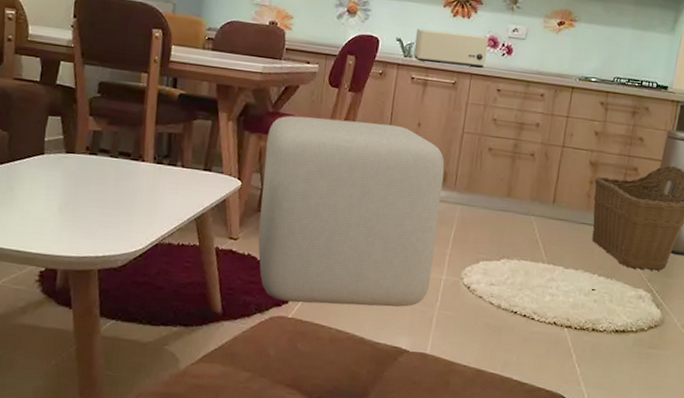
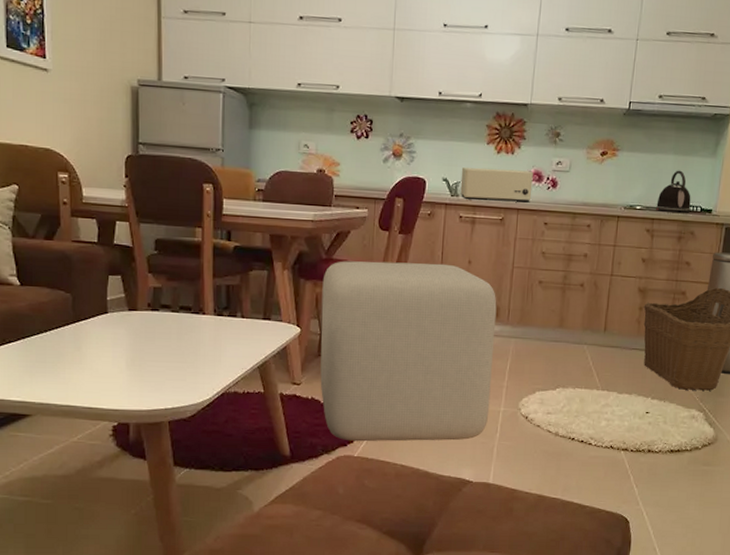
kettle: none [610,44,648,90] -> present [655,170,691,214]

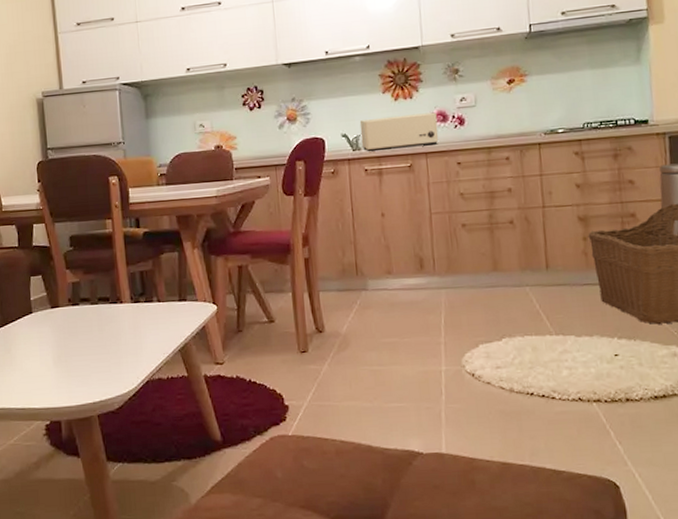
pouf: present [320,261,497,442] -> none [233,220,430,420]
kettle: present [655,170,691,214] -> none [580,84,623,132]

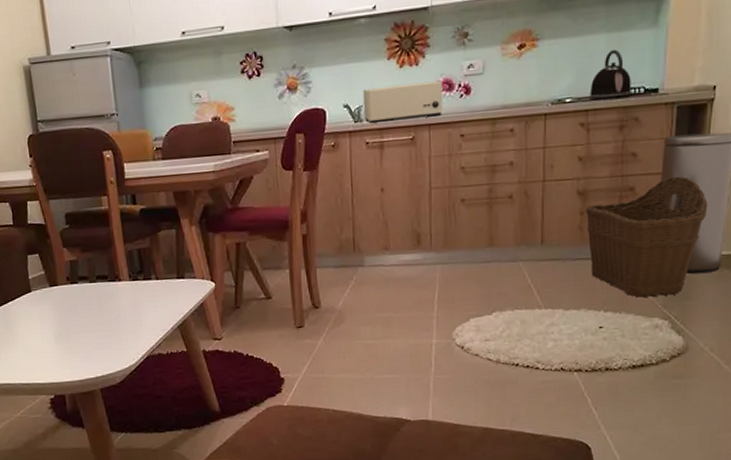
kettle: none [580,84,623,132] -> present [588,49,633,102]

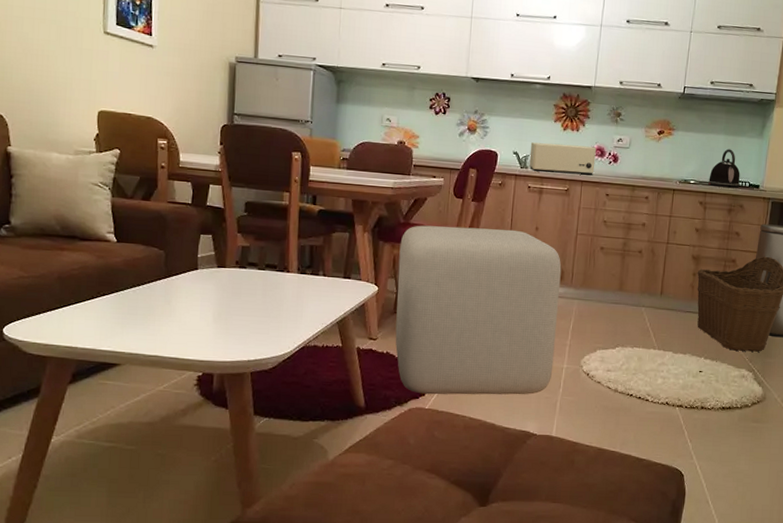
pouf: none [231,195,421,391] -> present [395,225,562,395]

